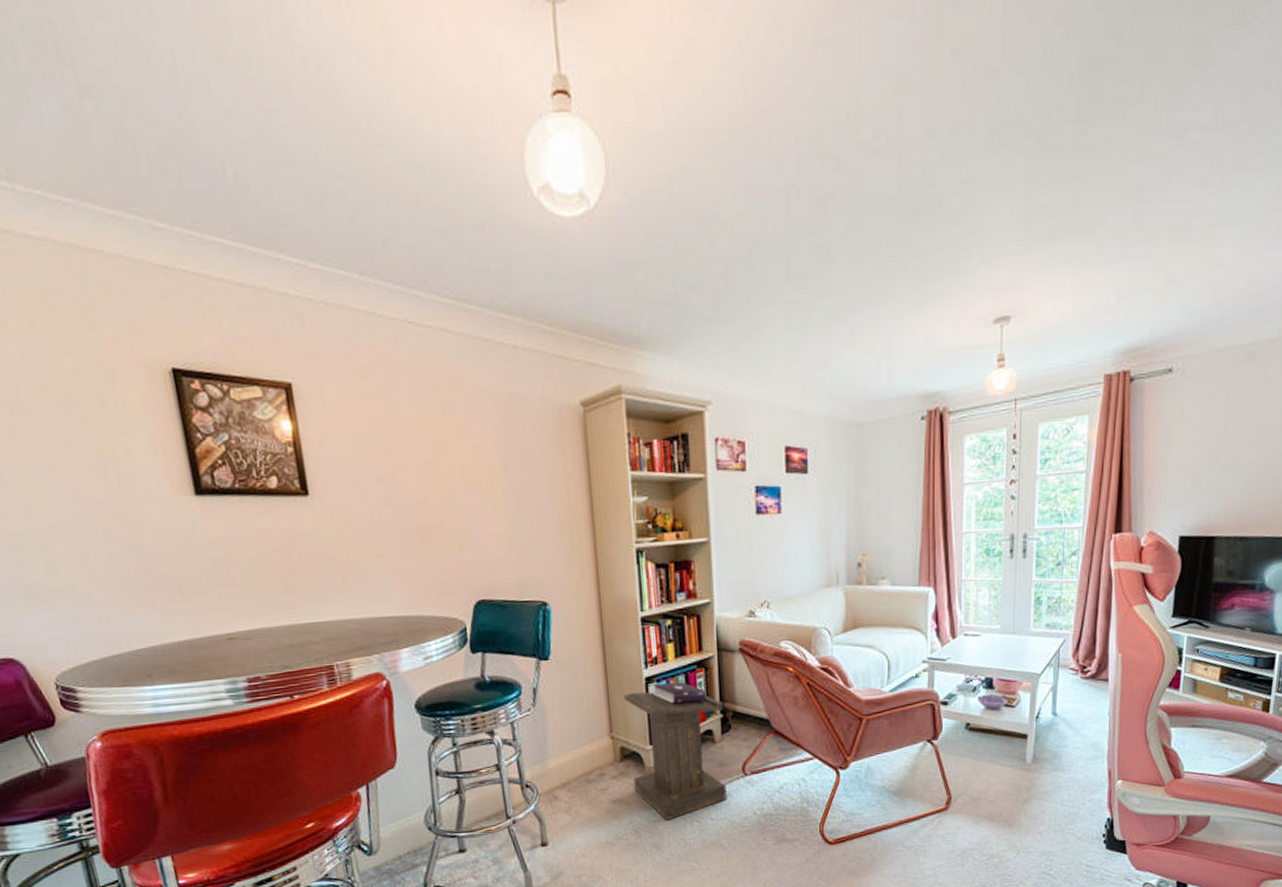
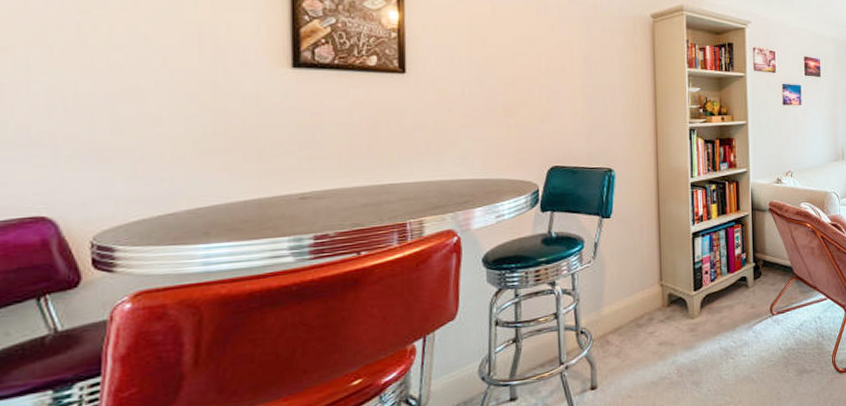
lectern: present [624,682,727,821] -> none [674,236,757,359]

